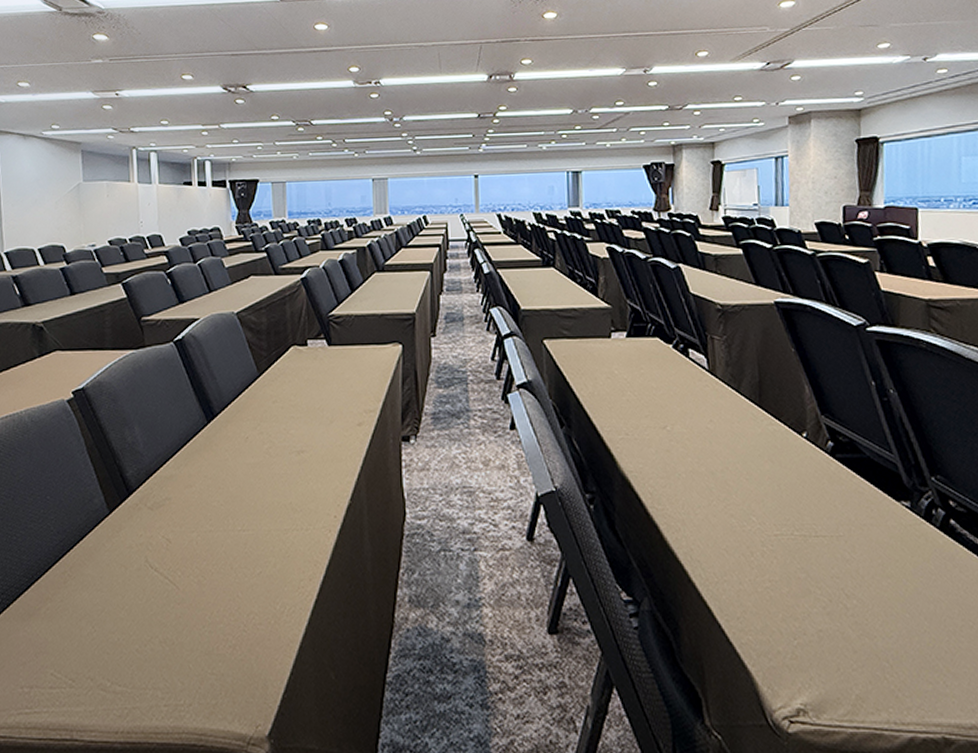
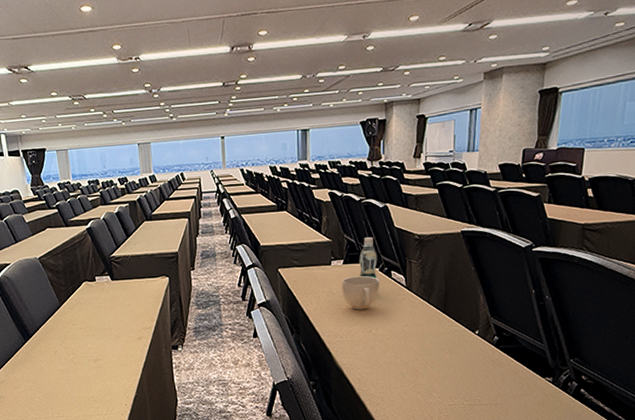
cup: none [625,353,675,398] -> present [341,276,380,310]
bottle: none [647,304,671,358] -> present [359,236,378,279]

